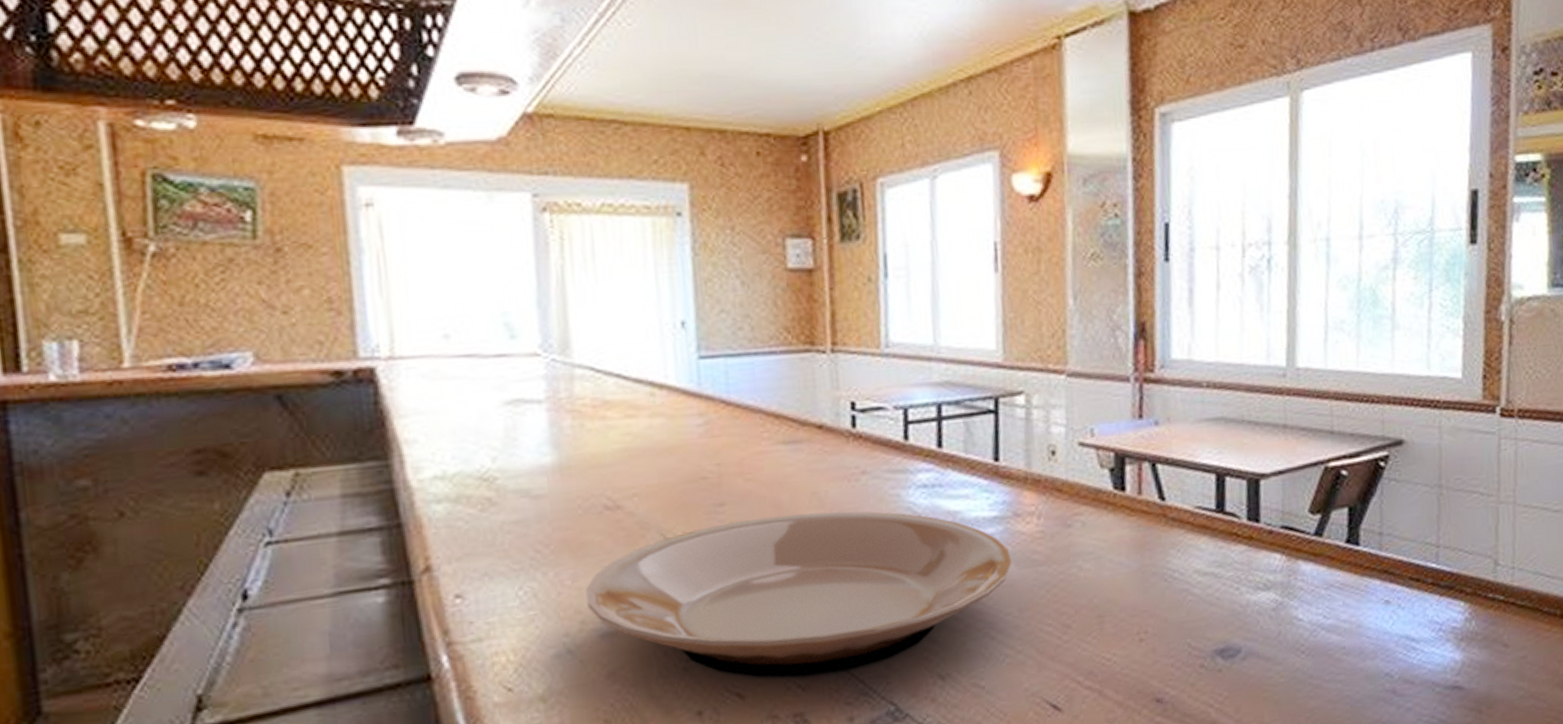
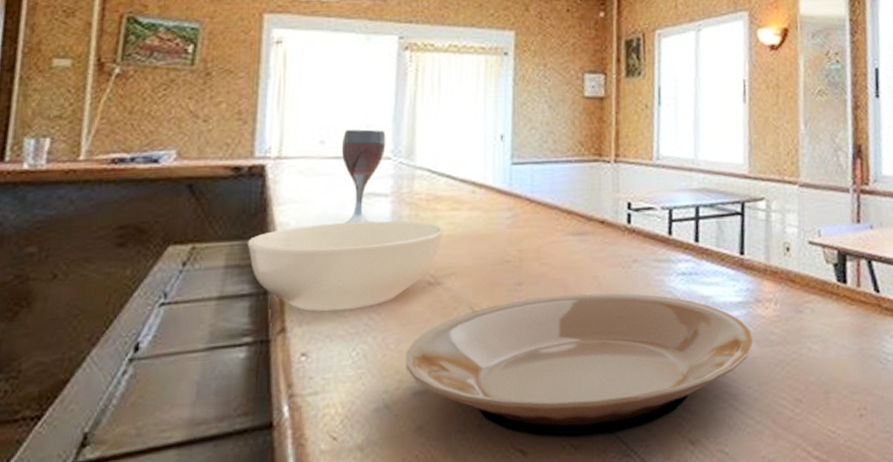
bowl: none [365,432,619,547] -> present [247,220,444,313]
cup: none [472,318,532,439] -> present [341,129,386,224]

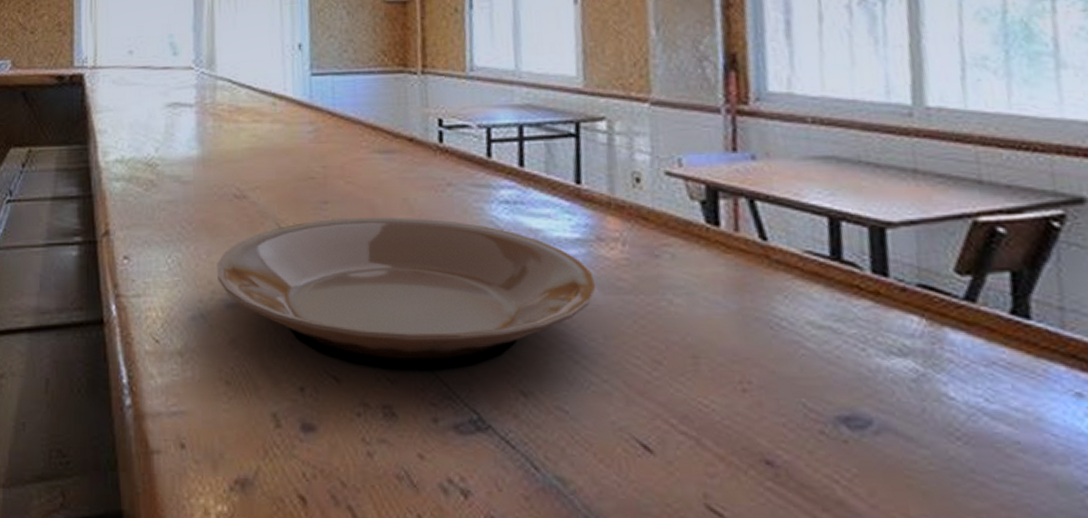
bowl: present [247,220,444,313] -> none [72,131,247,218]
cup: present [341,129,386,224] -> none [148,39,188,134]

